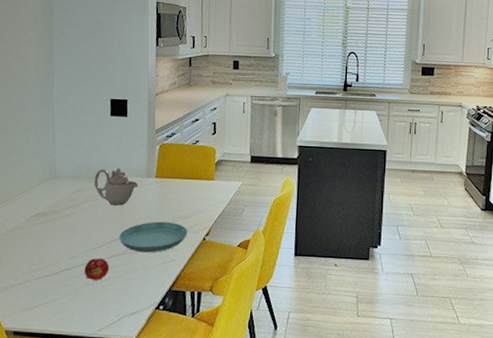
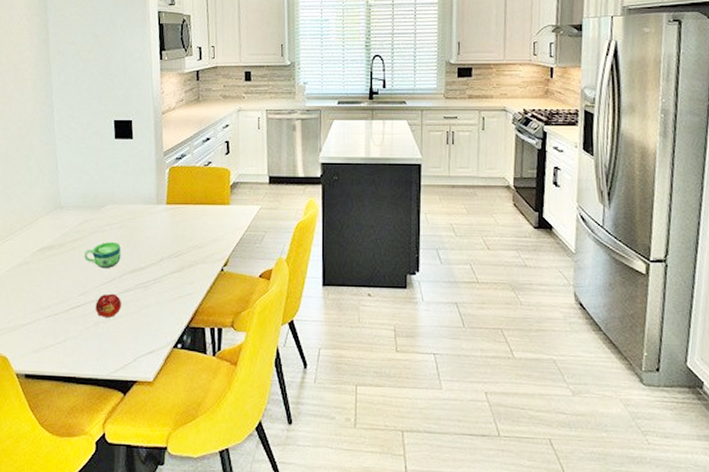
cup: none [75,211,111,235] -> present [83,242,121,269]
teapot: present [94,167,138,206] -> none [101,194,148,236]
saucer: present [119,221,188,253] -> none [130,252,204,287]

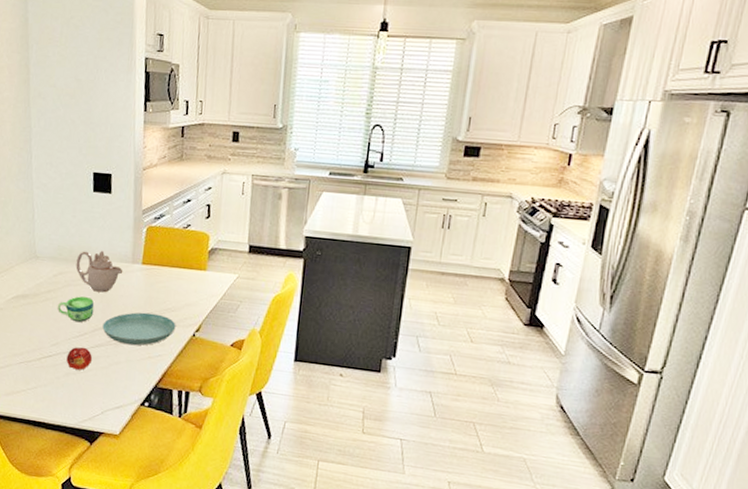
teapot: none [101,194,148,236] -> present [76,250,123,293]
saucer: none [130,252,204,287] -> present [102,312,176,346]

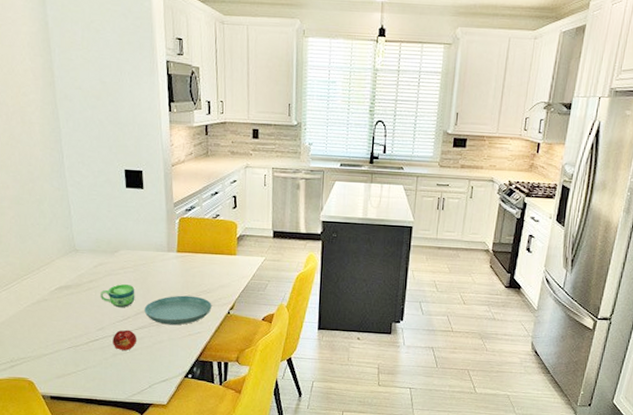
teapot: present [76,250,123,293] -> none [115,241,160,280]

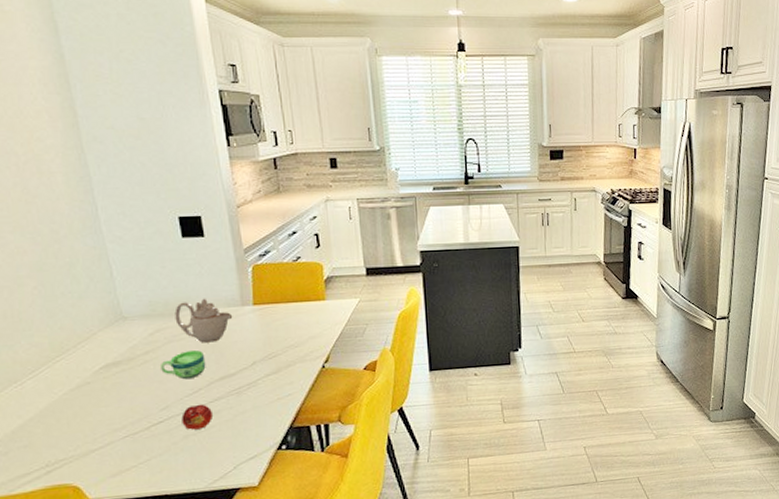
teapot: none [115,241,160,280] -> present [174,298,233,343]
saucer: present [144,295,212,326] -> none [219,353,303,392]

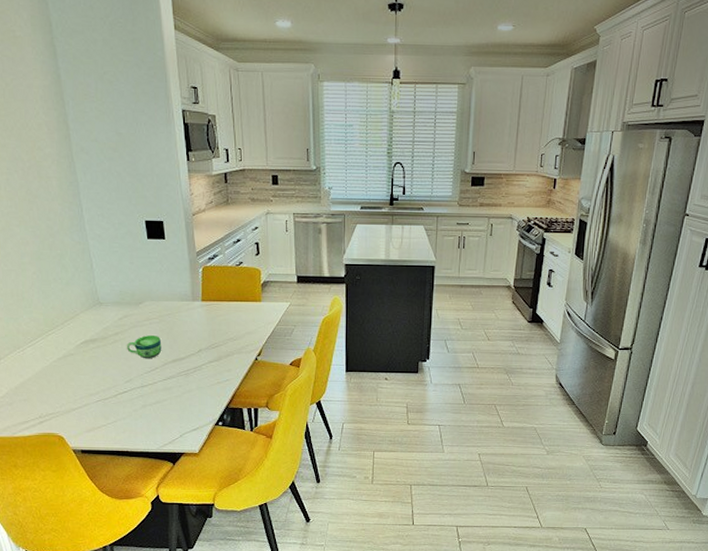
teapot: present [174,298,233,343] -> none [139,292,185,330]
fruit: present [181,404,214,430] -> none [141,380,166,401]

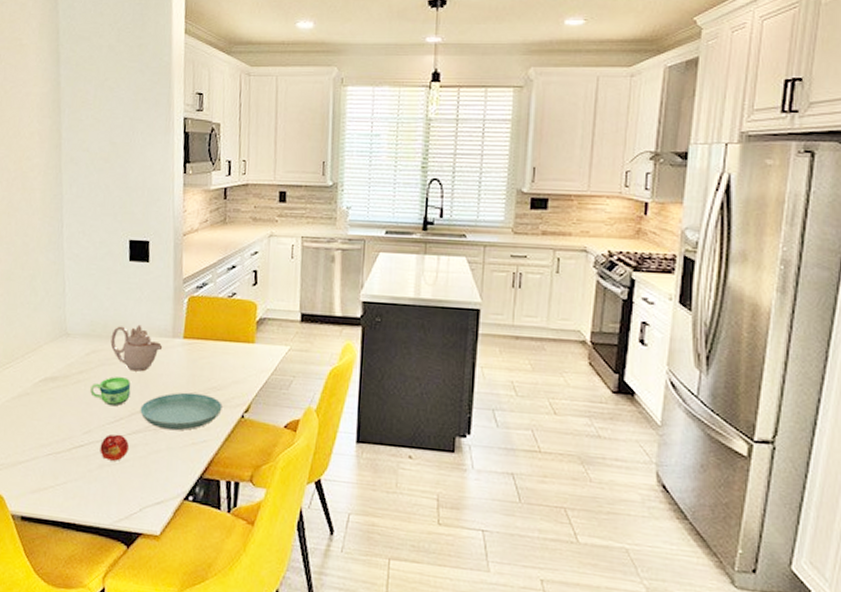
teapot: none [139,292,185,330] -> present [110,324,163,372]
fruit: none [141,380,166,401] -> present [100,434,130,461]
saucer: none [172,344,239,374] -> present [140,392,223,431]

